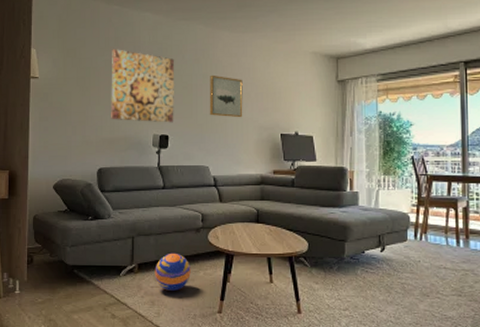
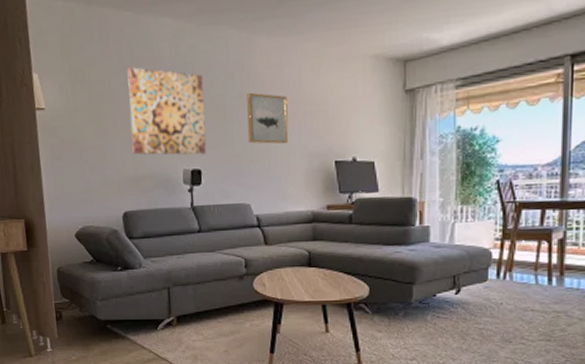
ball: present [155,253,191,291] -> none [195,303,236,344]

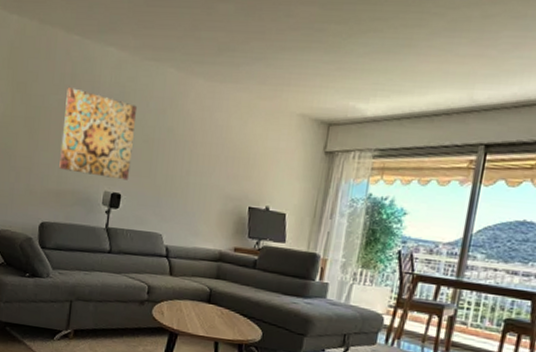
wall art: present [247,92,289,145] -> none [169,129,213,184]

